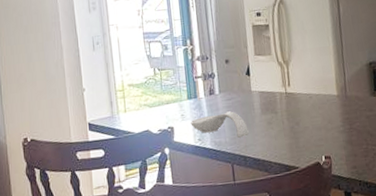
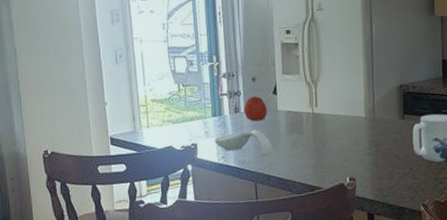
apple: none [218,77,242,103] -> present [243,95,267,121]

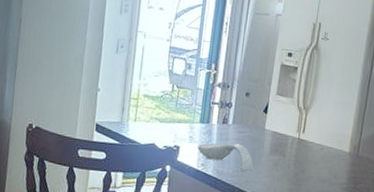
apple: present [243,95,267,121] -> none [231,110,255,136]

